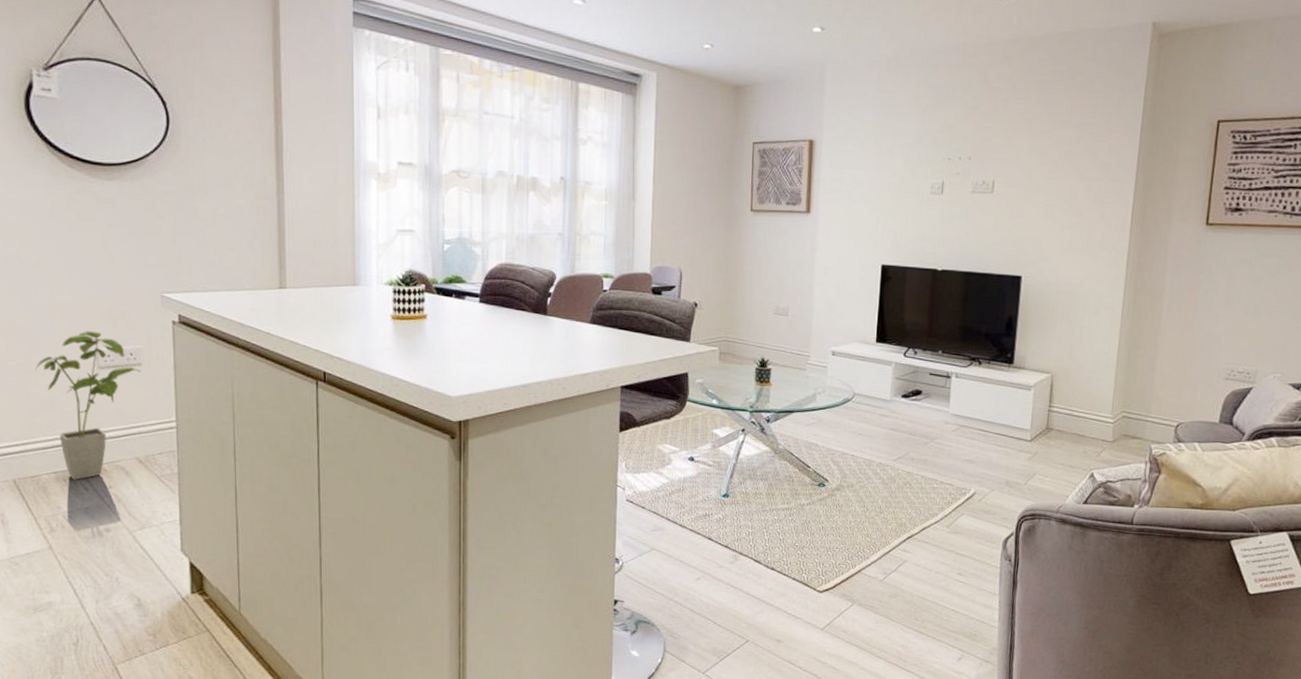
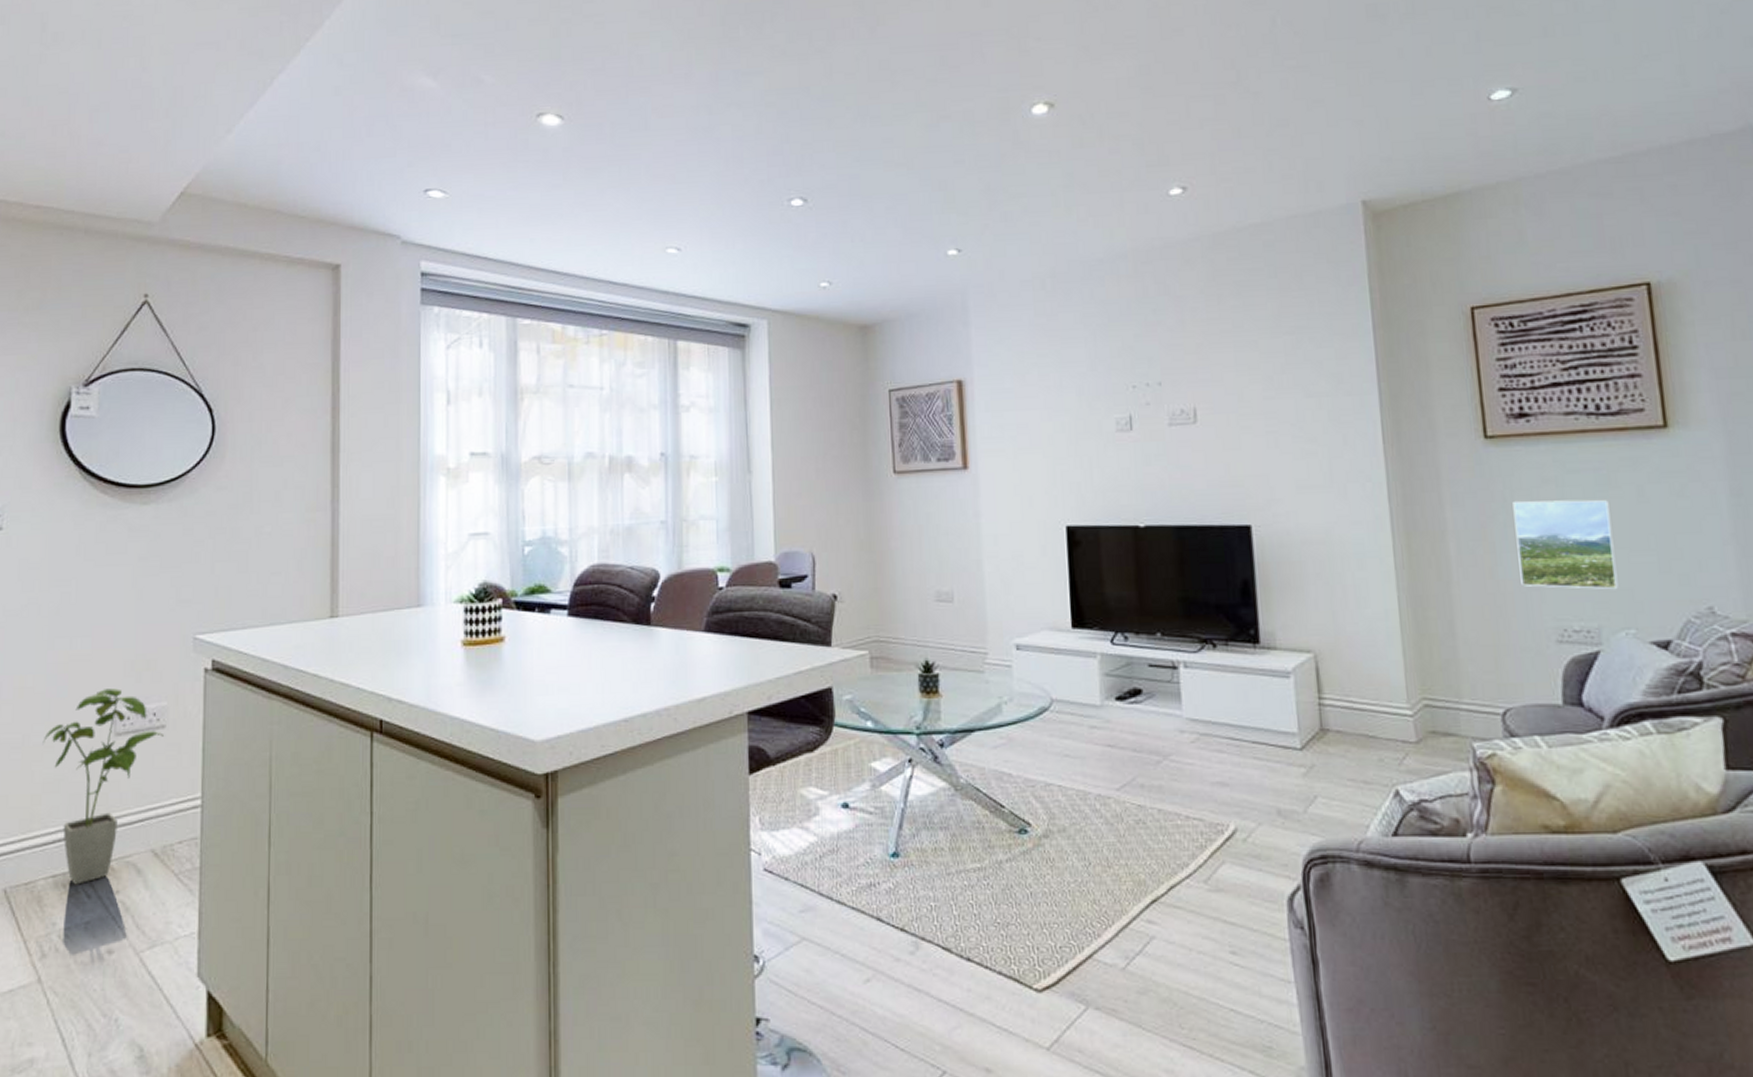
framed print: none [1209,274,1284,345] -> present [1512,499,1618,590]

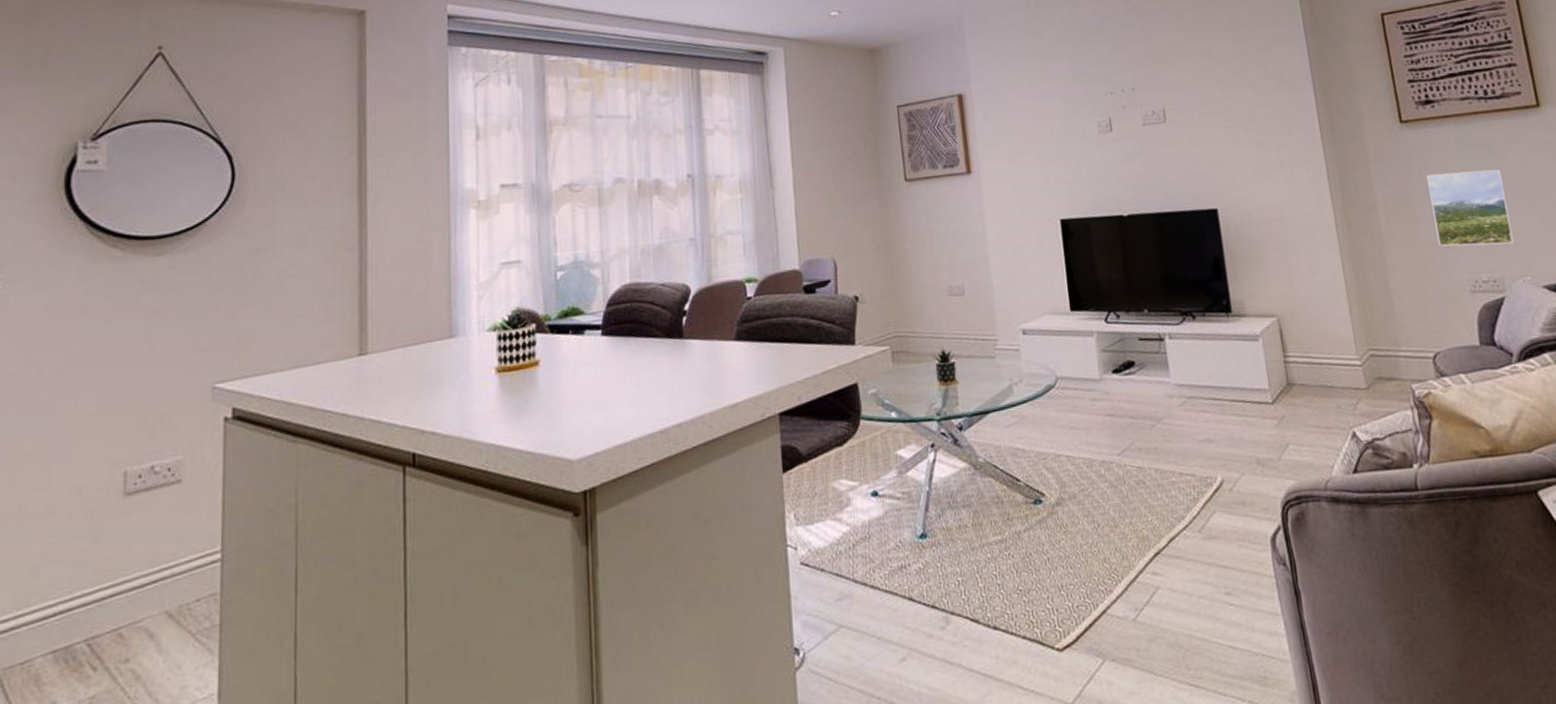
house plant: present [42,688,165,885] -> none [42,446,181,659]

